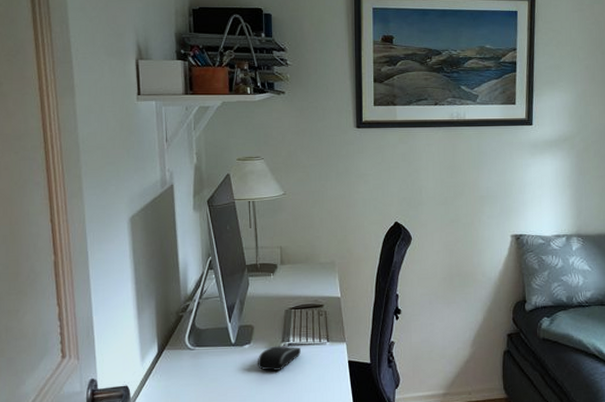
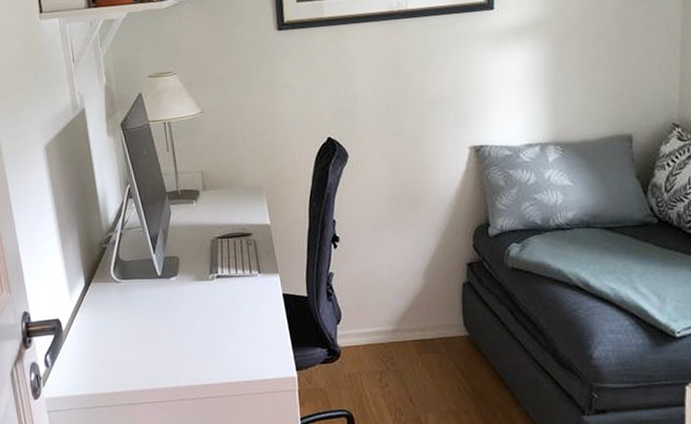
computer mouse: present [258,346,301,371] -> none [186,278,231,304]

